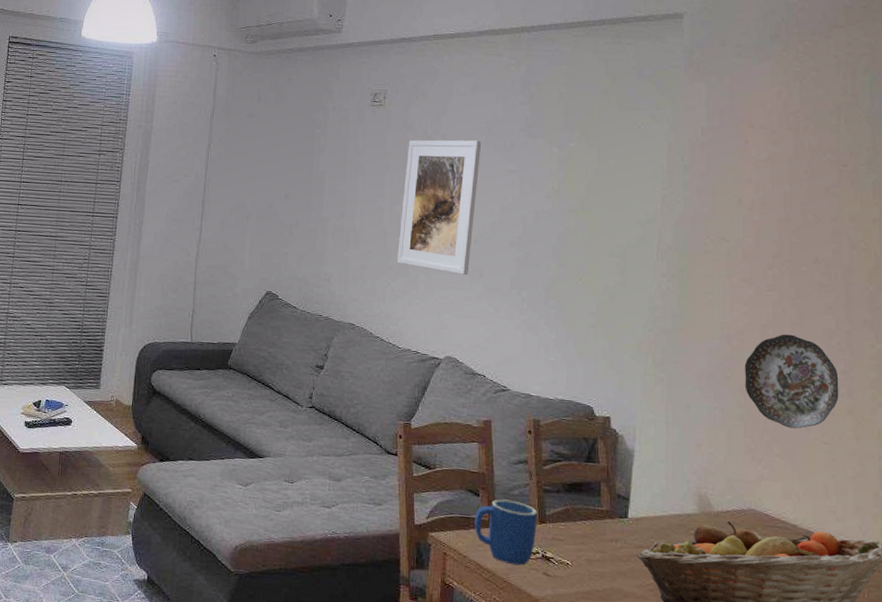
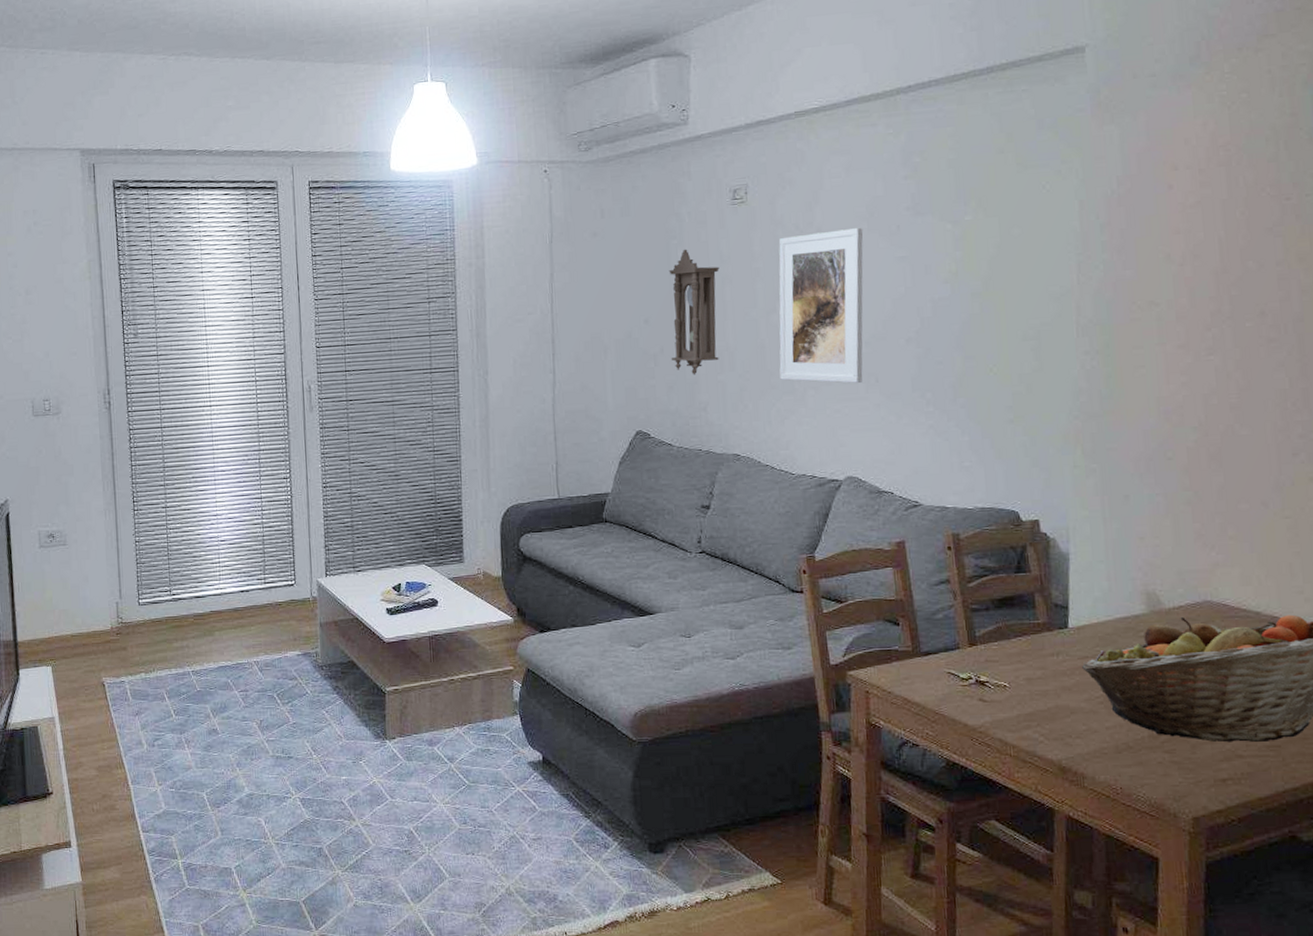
pendulum clock: none [304,138,355,249] -> present [669,249,720,376]
mug: present [474,499,537,566] -> none [896,625,967,695]
decorative plate: present [744,334,839,429] -> none [1187,401,1299,506]

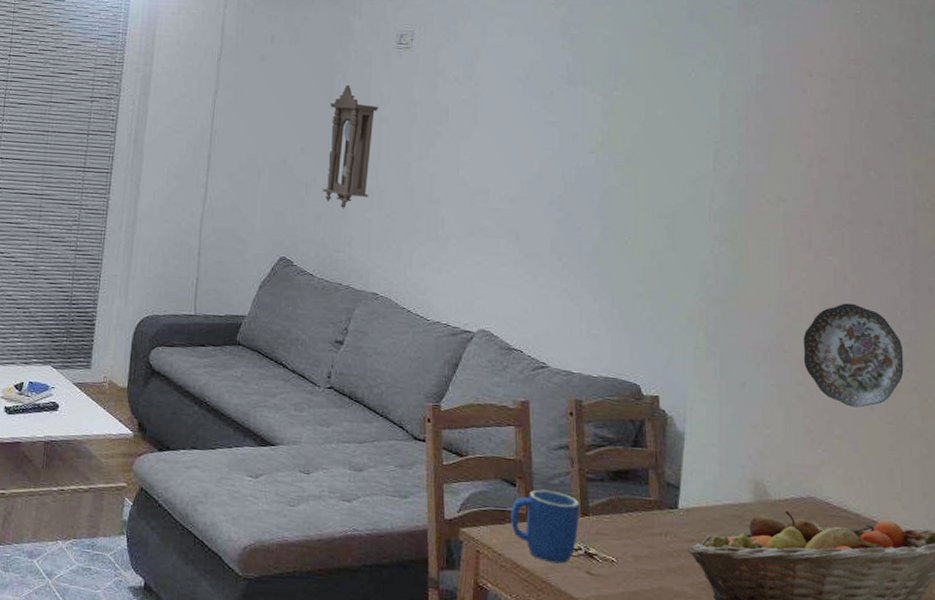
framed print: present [779,227,863,383] -> none [425,87,519,238]
mug: none [896,625,967,695] -> present [510,489,580,564]
decorative plate: none [1187,401,1299,506] -> present [803,303,904,408]

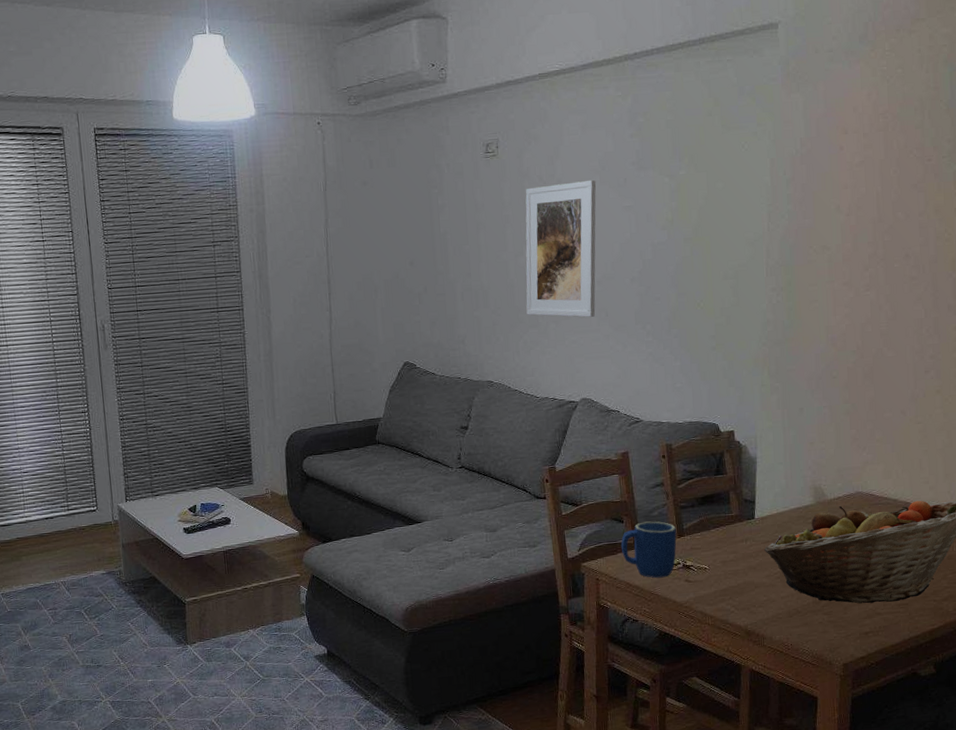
pendulum clock: present [322,84,379,209] -> none [430,197,475,312]
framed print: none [425,87,519,238] -> present [525,179,596,317]
decorative plate: present [803,303,904,408] -> none [848,328,929,415]

